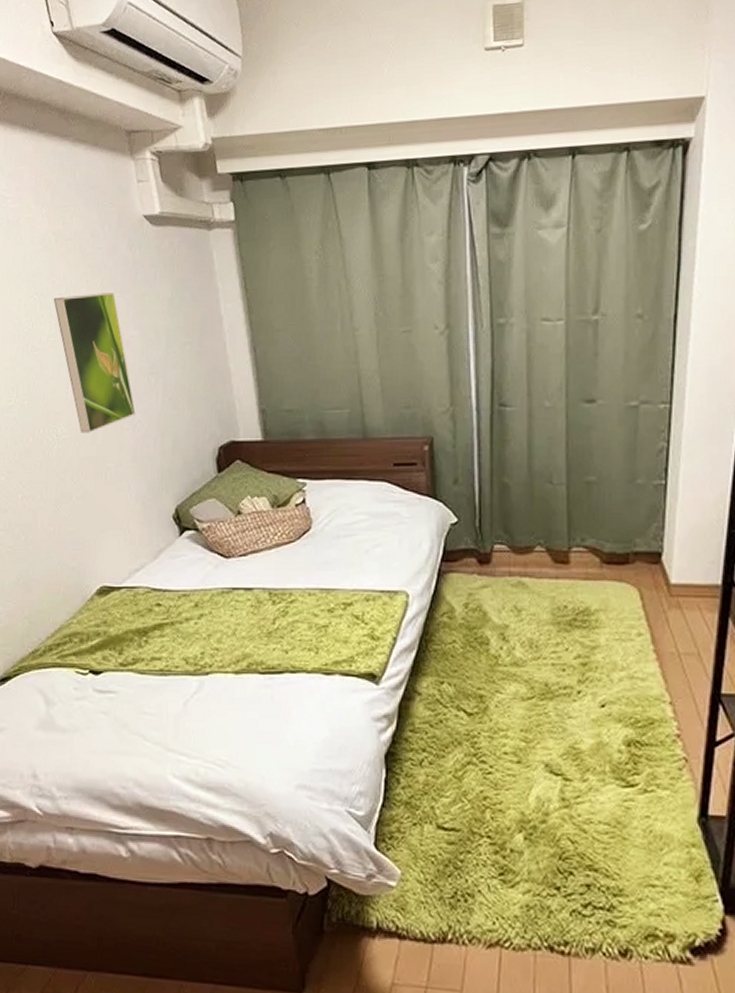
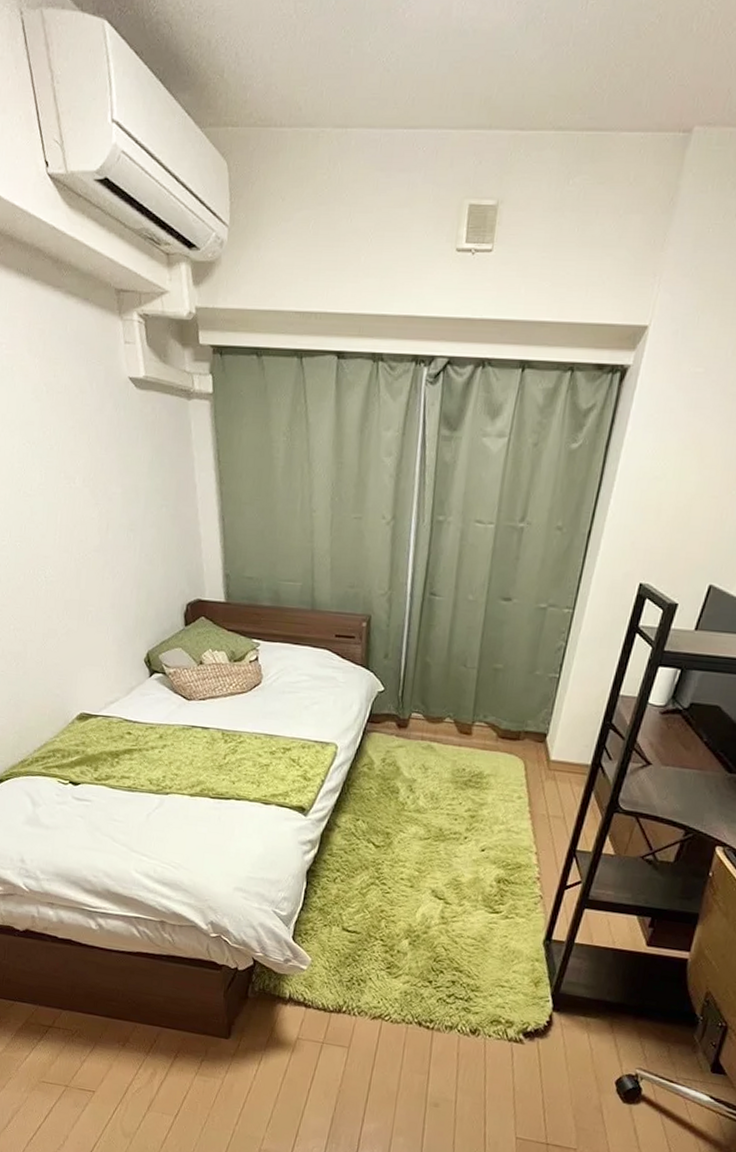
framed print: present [53,292,136,433] -> none [43,447,116,578]

